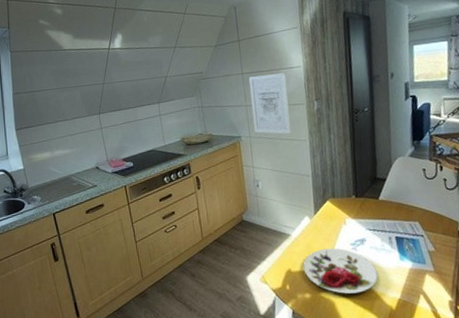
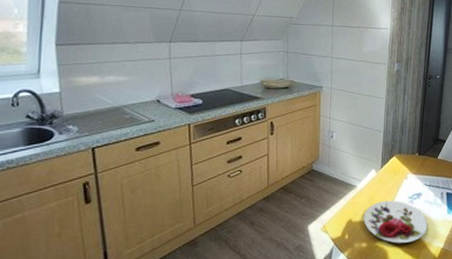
wall art: present [248,72,292,134] -> none [337,30,373,90]

